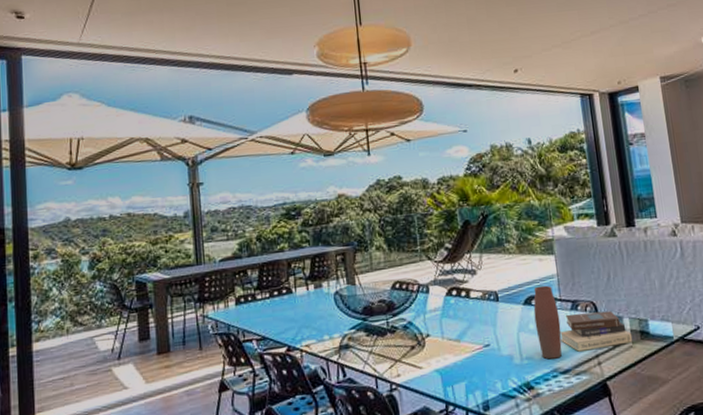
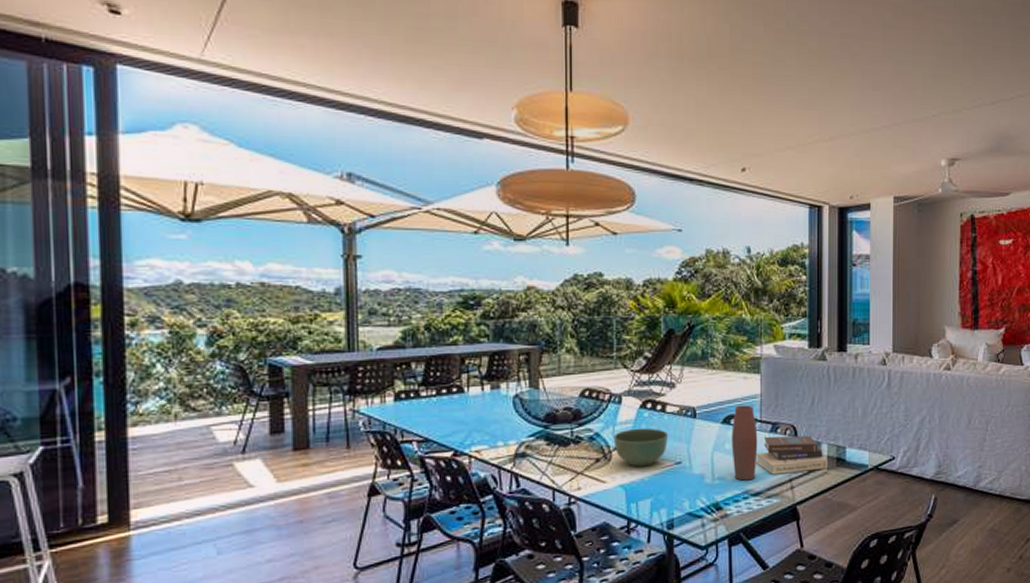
bowl: none [425,314,475,352] -> present [613,428,668,467]

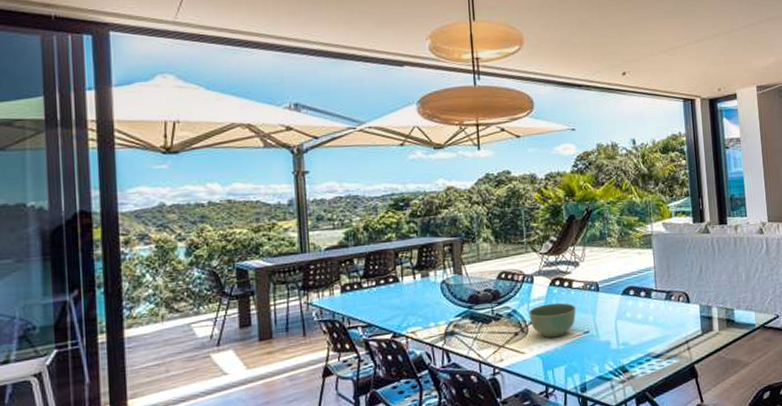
vase: present [731,405,758,481] -> none [631,277,656,345]
books: present [756,435,828,475] -> none [654,301,720,338]

